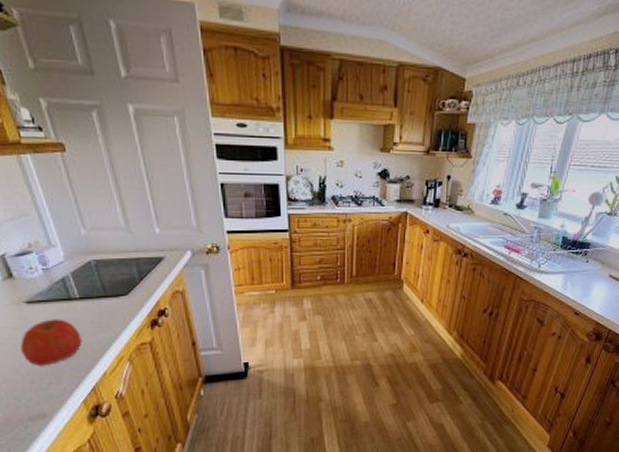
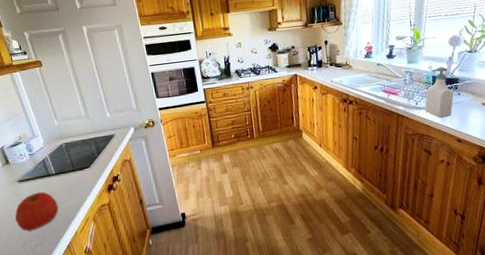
soap bottle: none [547,227,581,286] -> present [425,66,454,118]

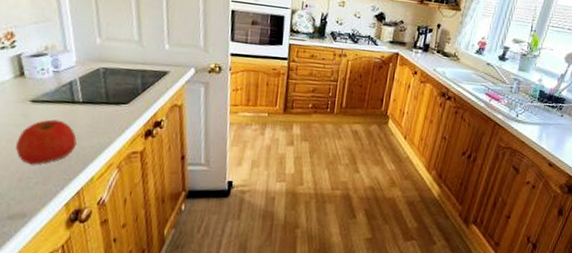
soap bottle: present [425,66,454,118] -> none [524,82,557,138]

